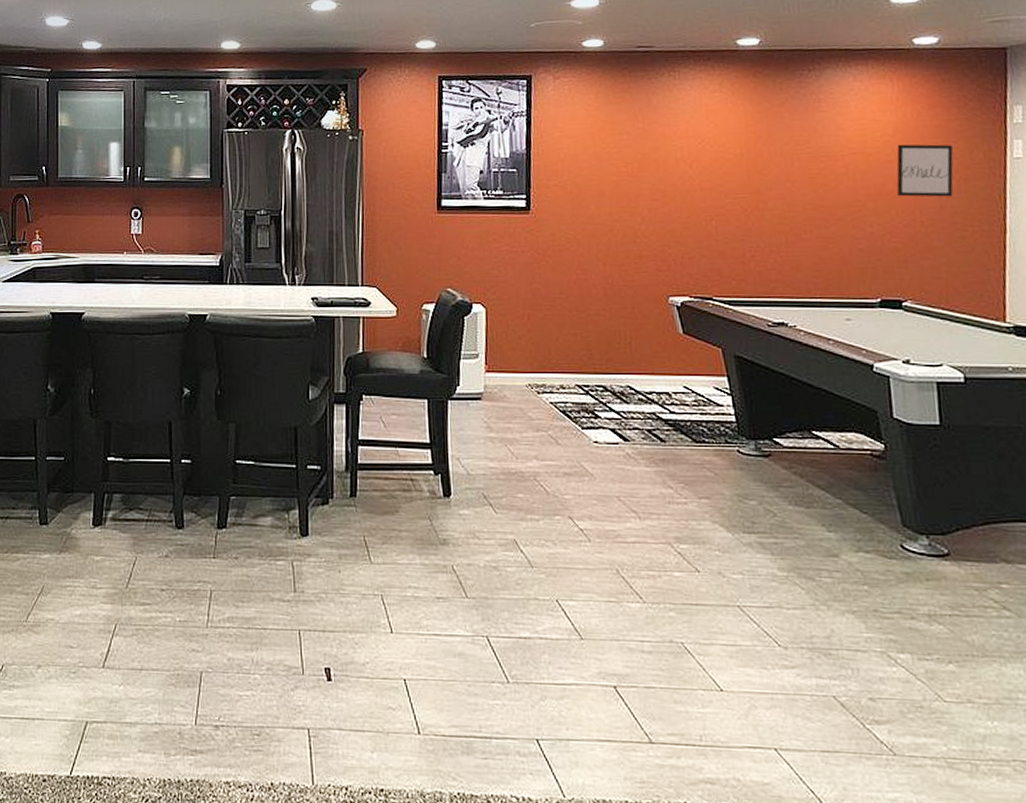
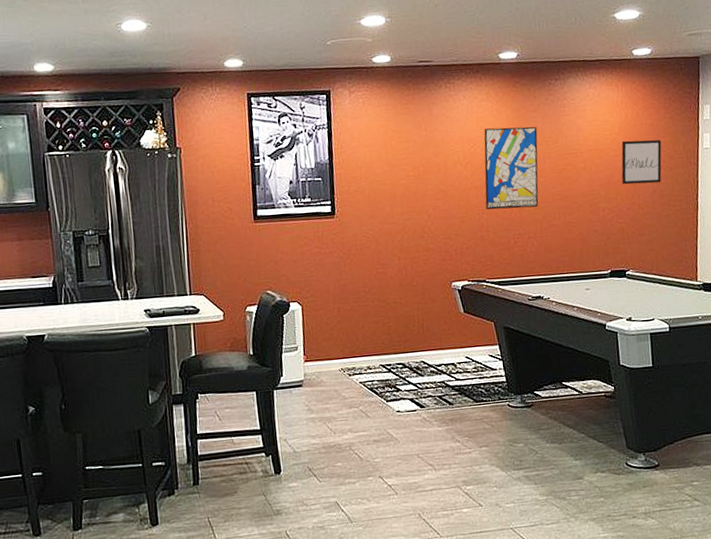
wall art: none [714,122,784,217] -> present [484,126,539,210]

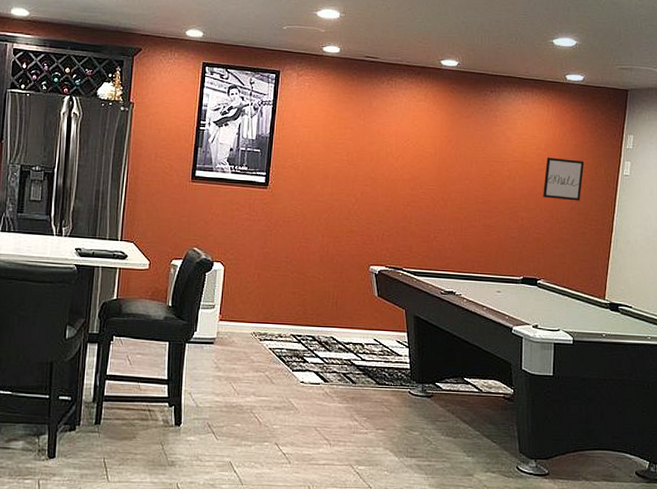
wall art: present [484,126,539,210] -> none [411,127,468,206]

